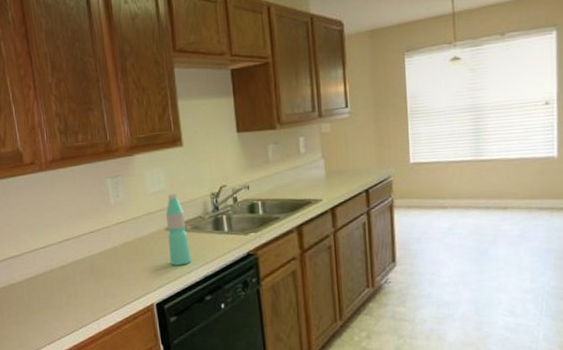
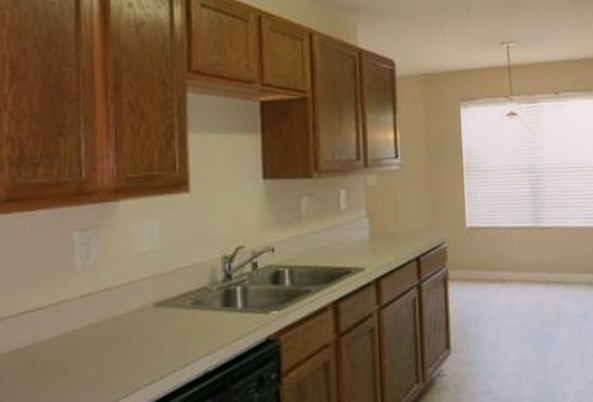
water bottle: present [165,193,192,266] -> none [156,255,188,358]

